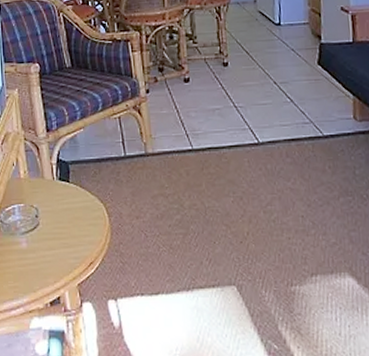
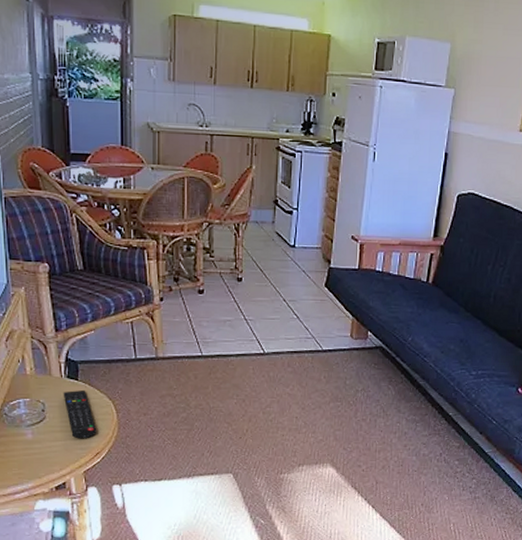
remote control: none [55,192,90,247] -> present [63,389,97,439]

